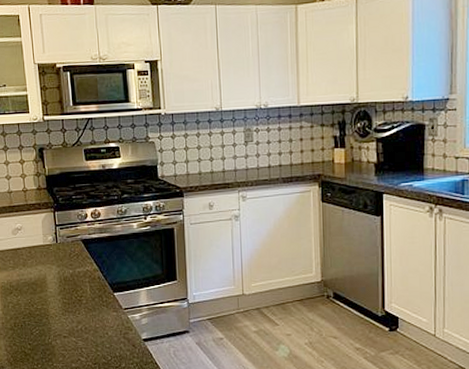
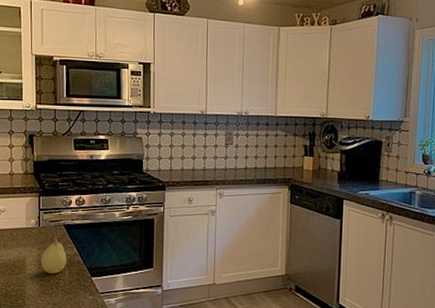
fruit: none [60,250,88,291] -> present [40,234,67,273]

